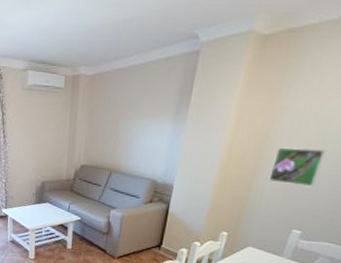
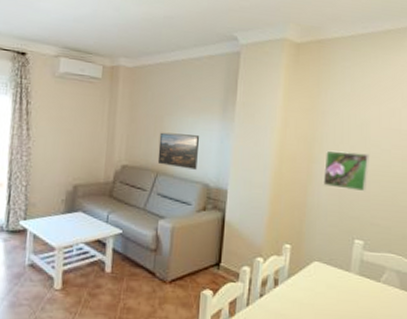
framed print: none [111,135,152,168] -> present [157,132,200,170]

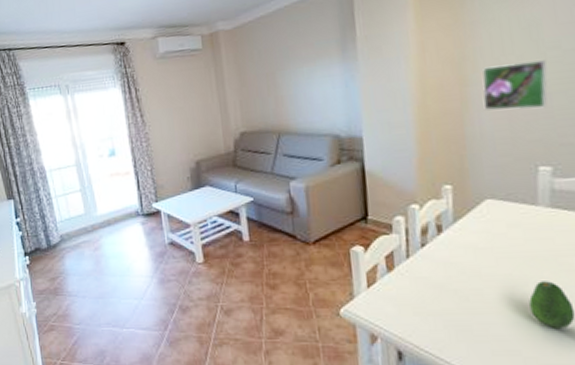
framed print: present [157,132,200,170] -> none [274,85,322,124]

